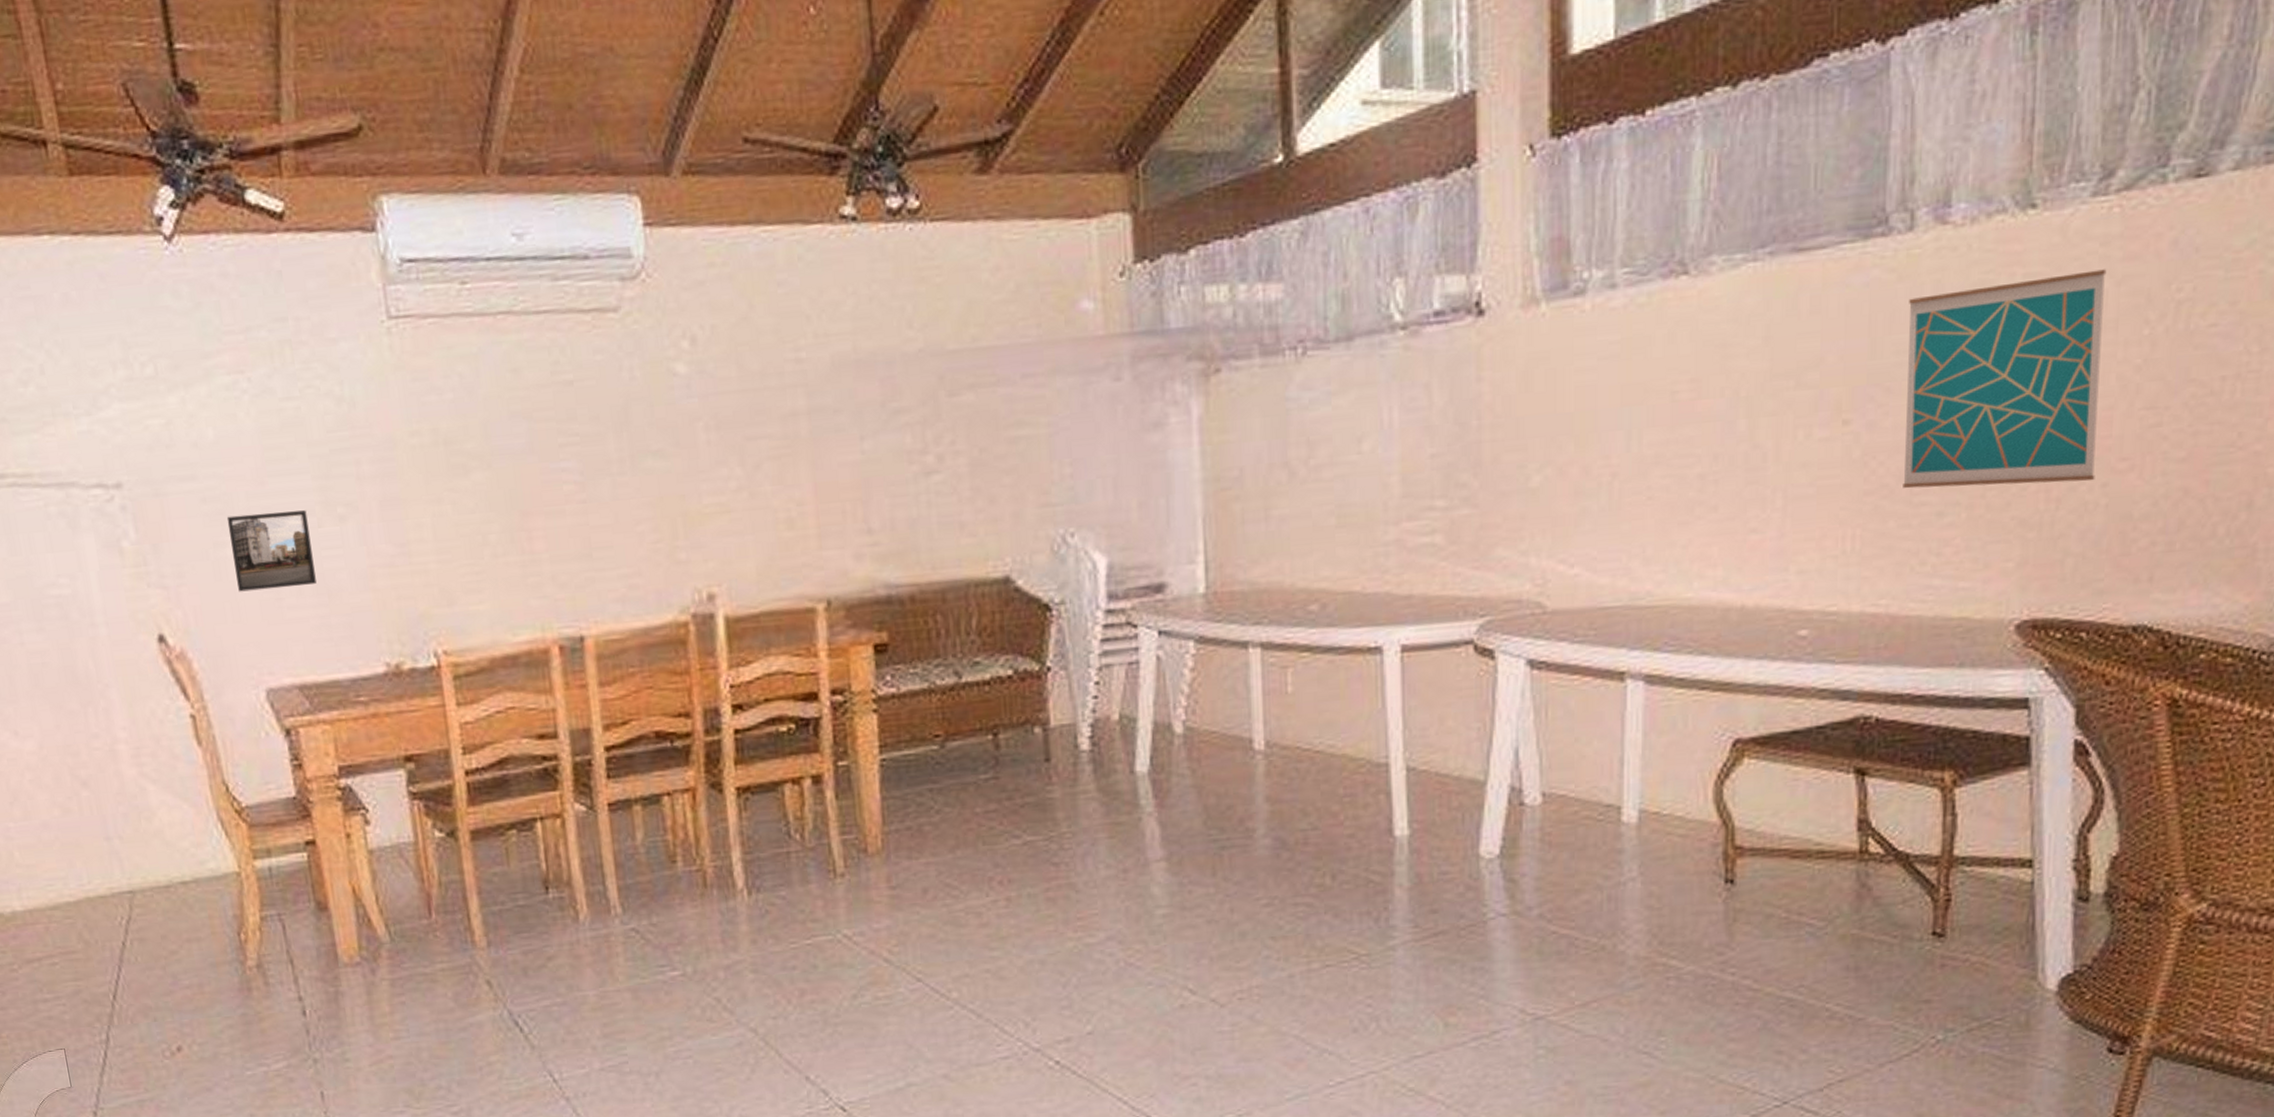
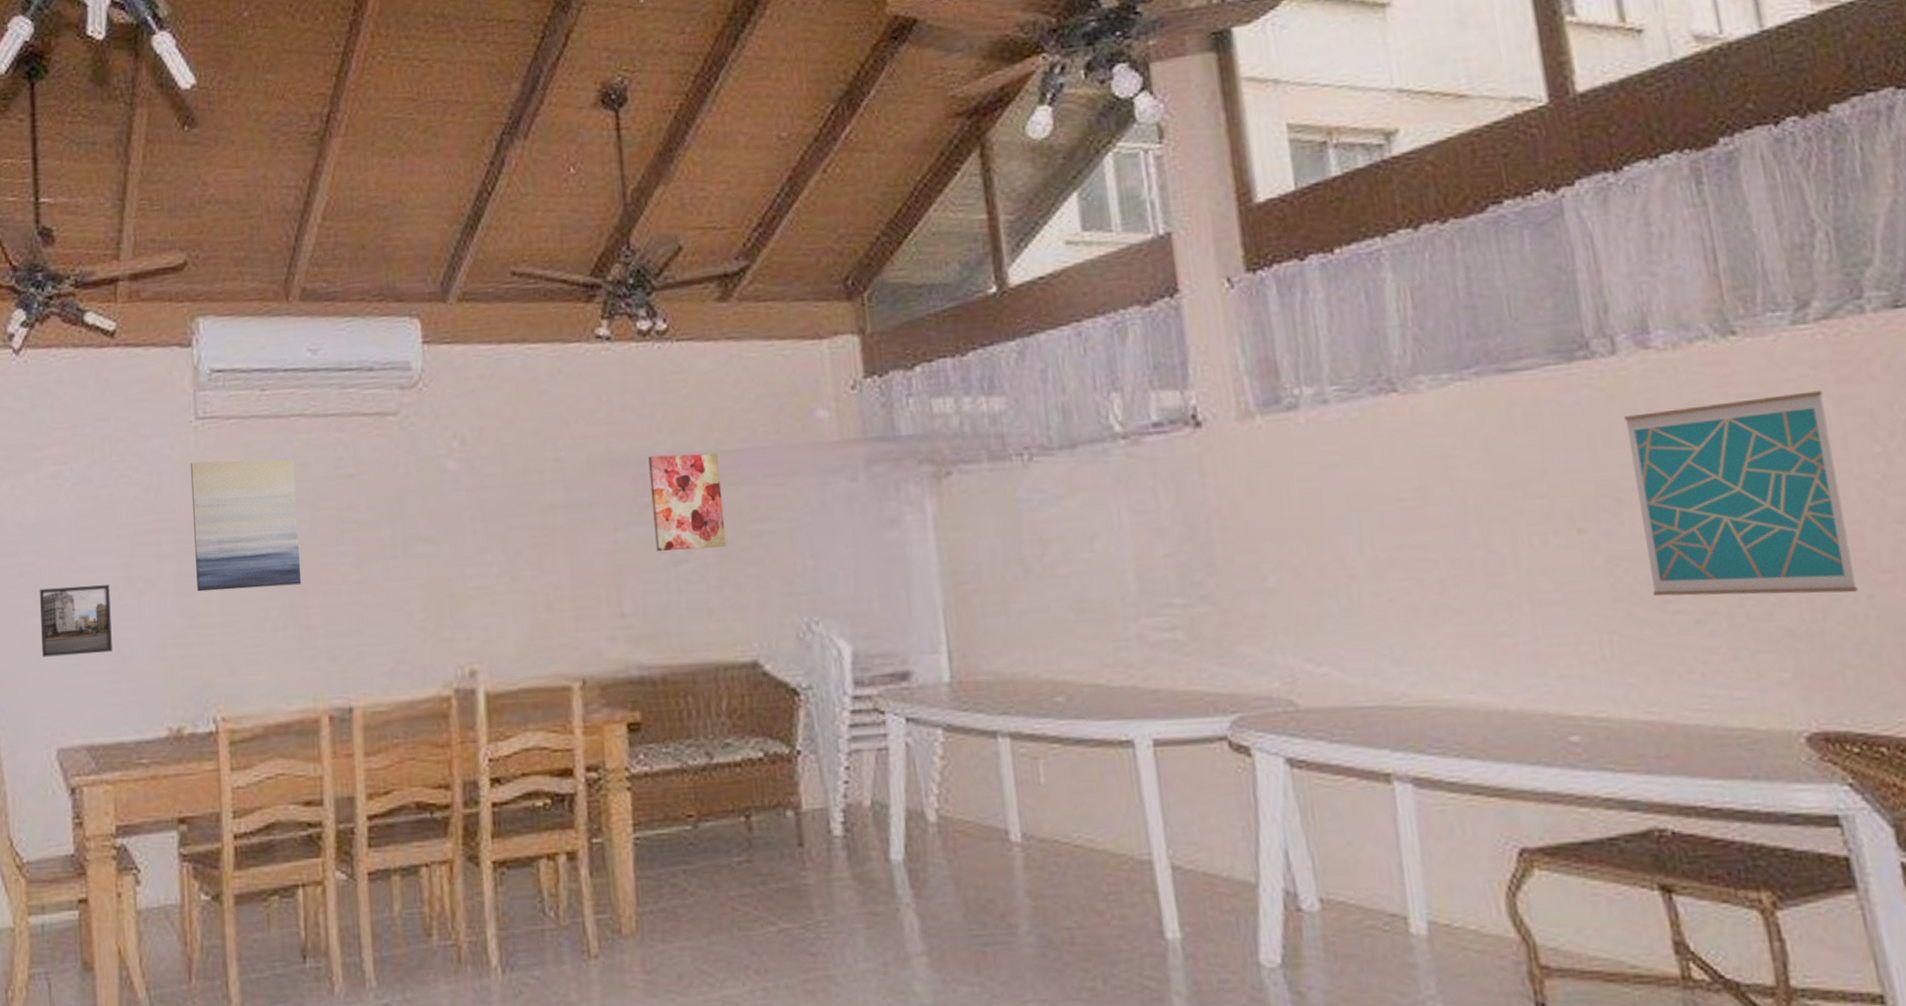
wall art: none [385,363,521,516] -> present [190,458,302,592]
wall art: none [898,351,981,461] -> present [648,453,727,551]

